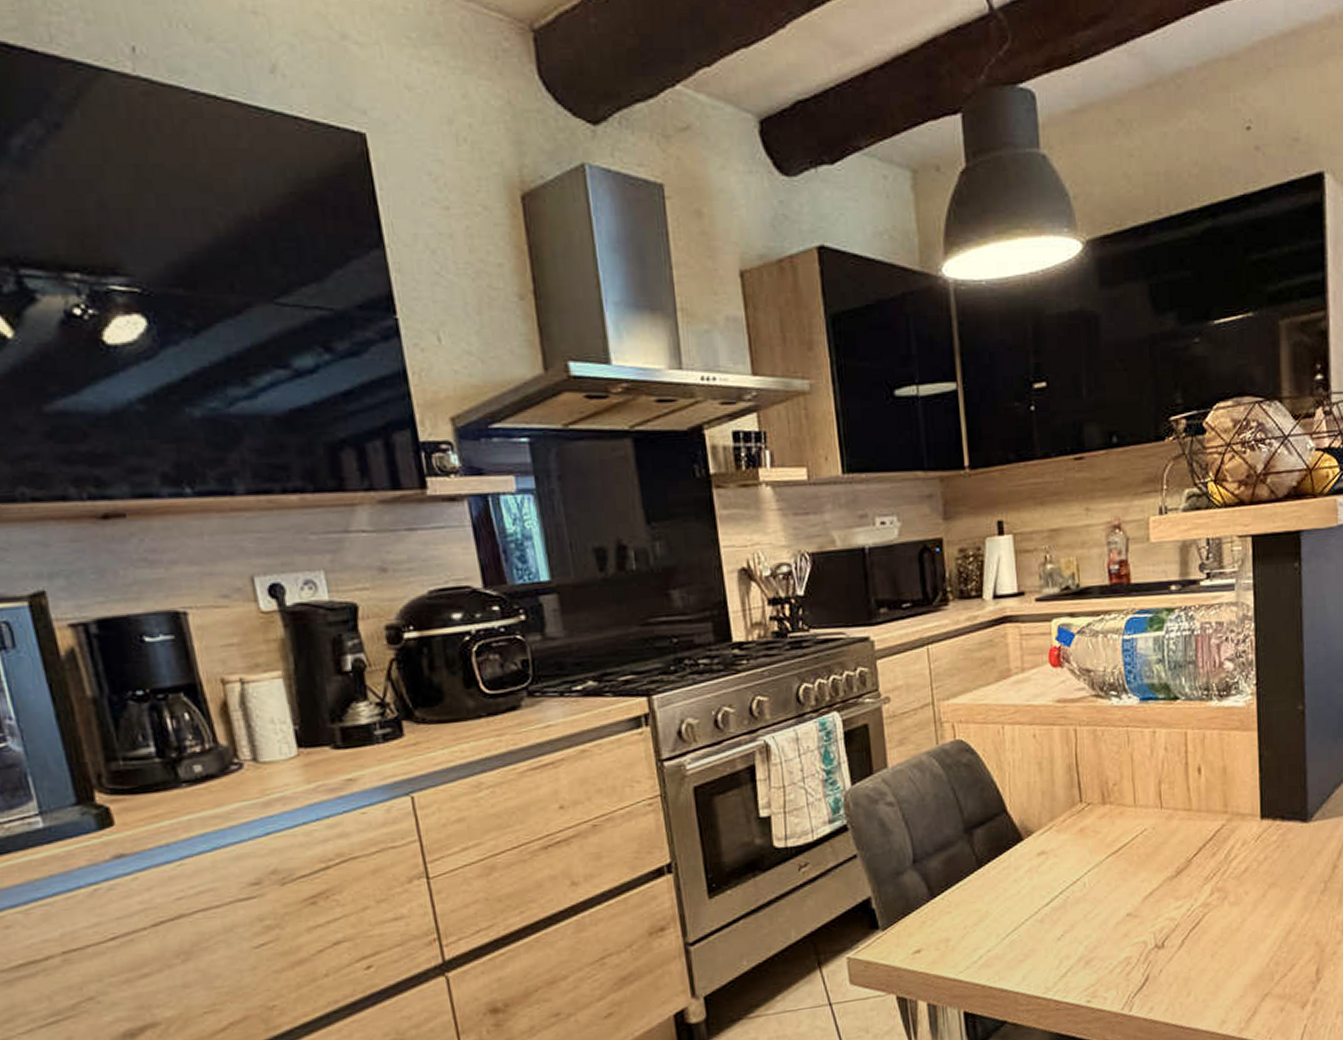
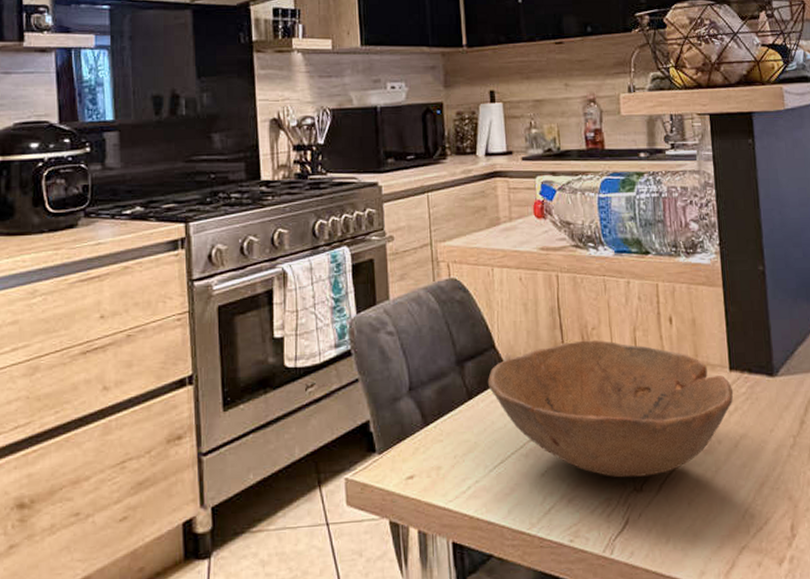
bowl: none [998,796,1264,936] -> present [487,339,734,478]

